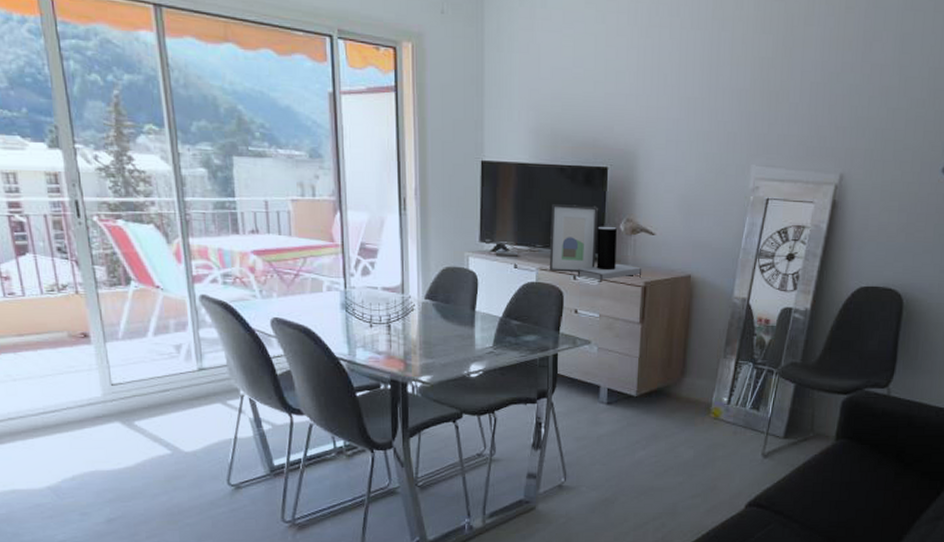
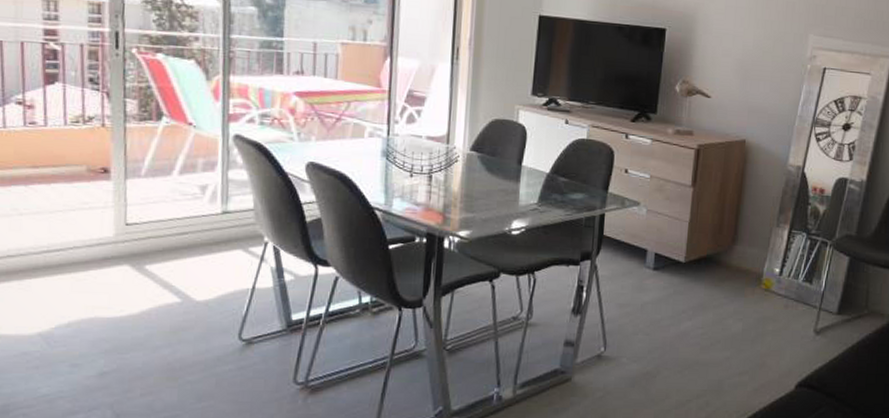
picture frame: present [549,204,599,274] -> none [600,62,655,132]
speaker: present [577,226,642,282] -> none [629,86,696,143]

